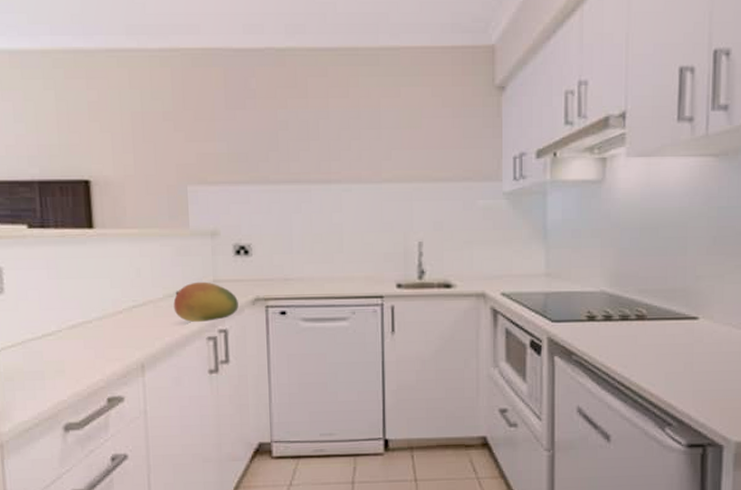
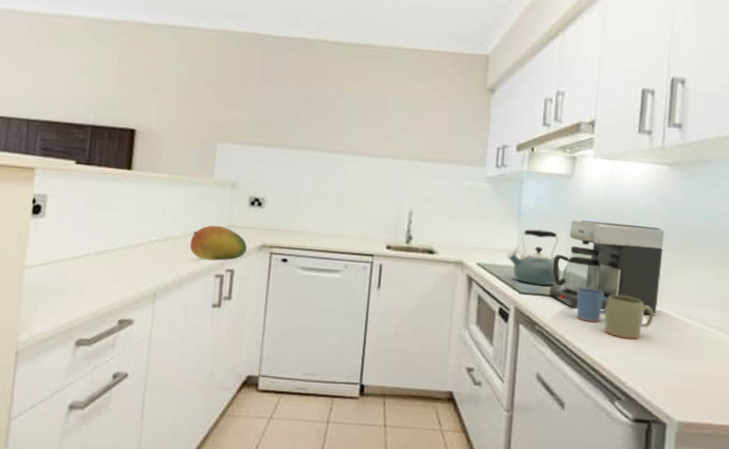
kettle: none [533,247,597,310] -> present [506,229,561,286]
coffee maker: none [585,230,713,331] -> present [549,220,665,315]
mug: none [617,307,652,345] -> present [576,287,608,322]
mug: none [649,311,704,359] -> present [604,294,654,339]

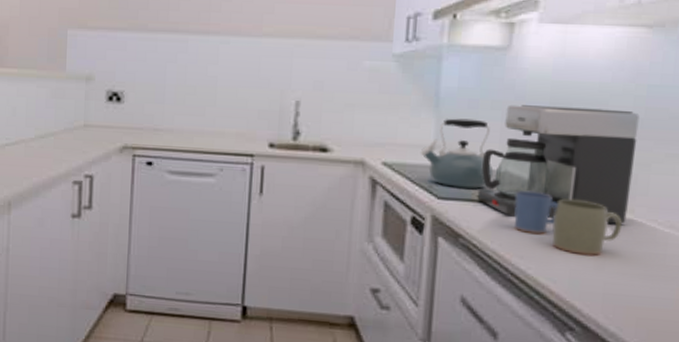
fruit: present [189,225,247,261] -> none [44,125,106,166]

